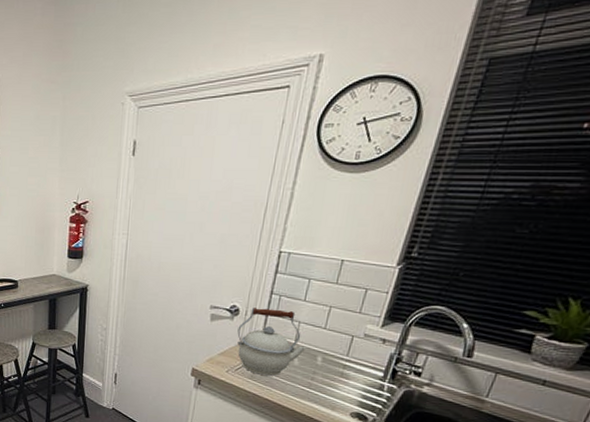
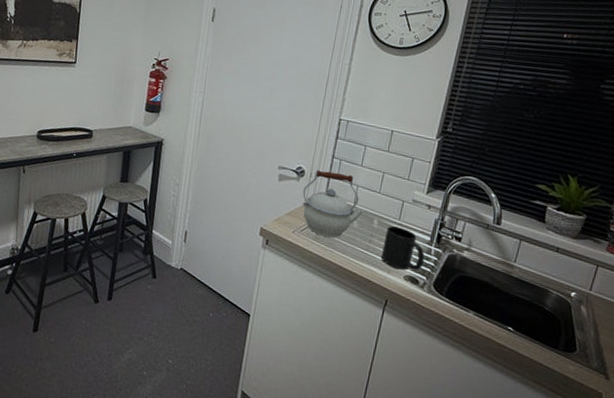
mug: none [324,362,376,407] -> present [381,226,425,271]

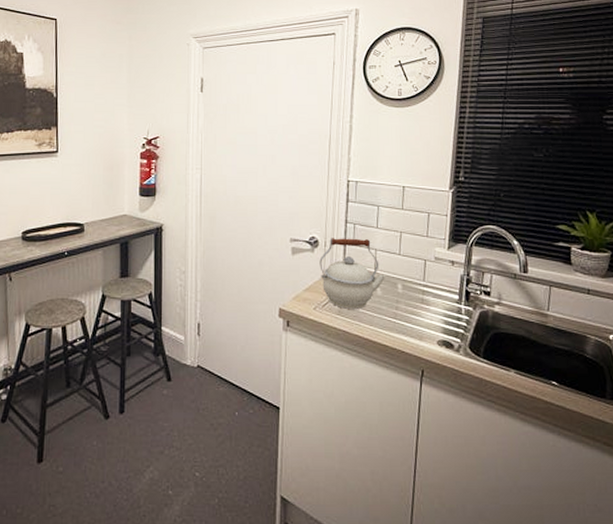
mug: present [381,226,425,271] -> none [410,289,456,335]

